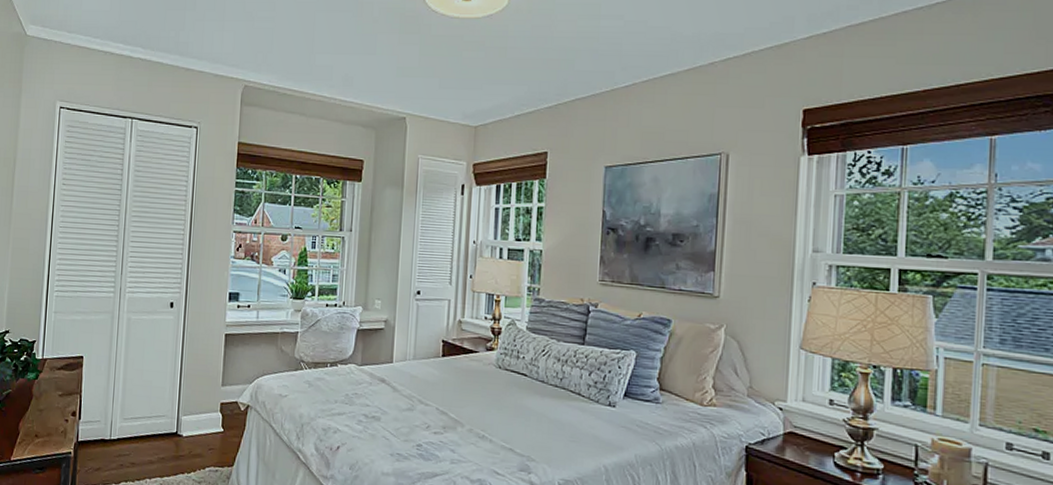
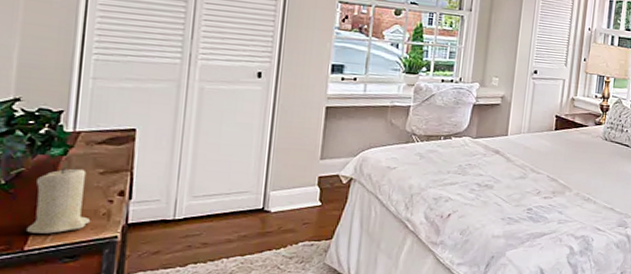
candle: none [12,390,54,447] -> present [25,167,91,234]

